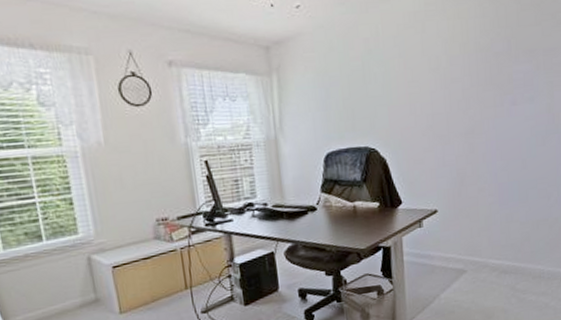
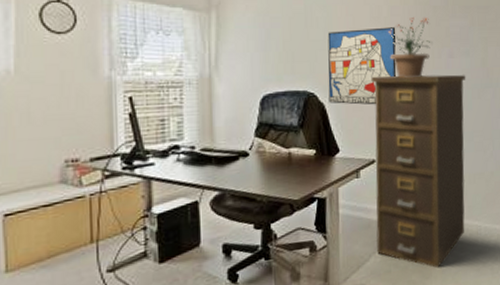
wall art: none [386,77,457,158] -> present [327,27,397,105]
filing cabinet: none [431,122,530,309] -> present [371,74,466,269]
potted plant: none [447,65,494,129] -> present [387,18,433,78]

